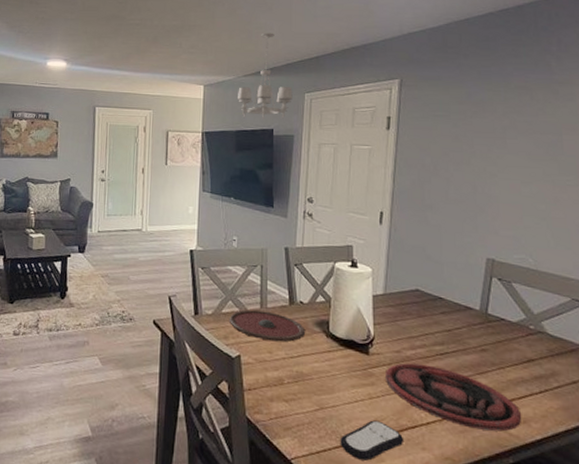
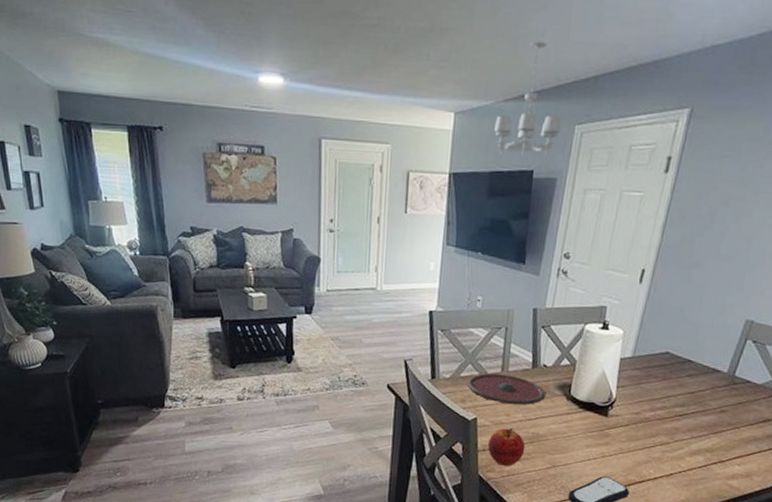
apple: none [254,366,291,408] -> present [488,428,525,466]
plate: present [386,363,522,432] -> none [620,424,747,485]

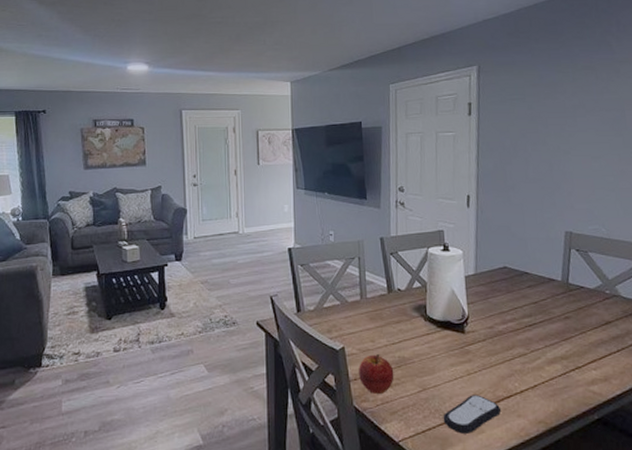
plate: present [467,373,547,405] -> none [331,301,405,330]
chandelier: present [494,41,561,158] -> none [325,25,378,113]

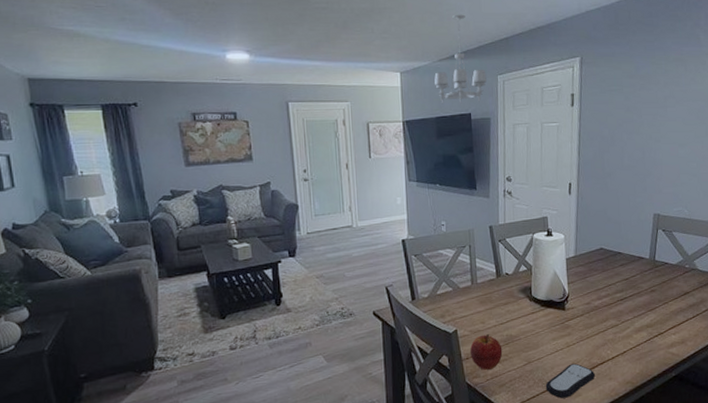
chandelier: none [325,25,378,113] -> present [434,14,487,104]

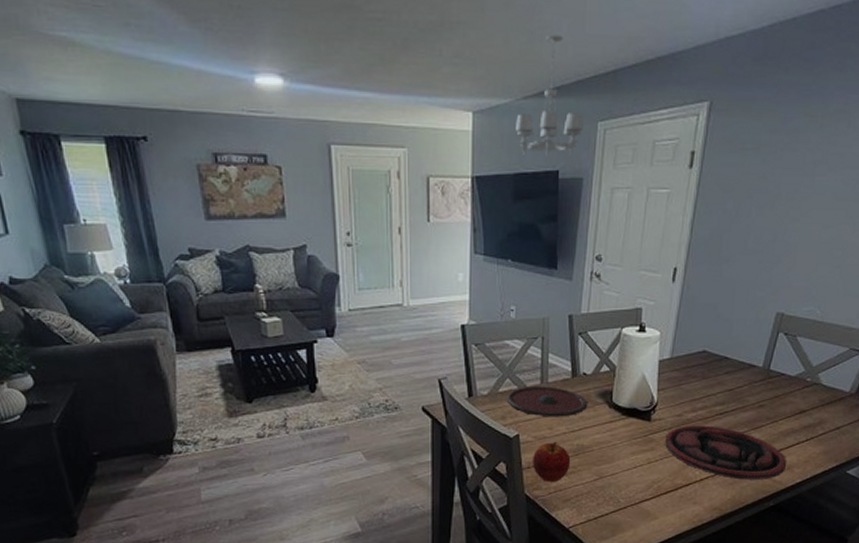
plate: none [444,286,512,313] -> present [506,386,588,417]
remote control: present [545,363,596,399] -> none [617,483,678,520]
plate: none [579,310,681,355] -> present [665,425,787,480]

